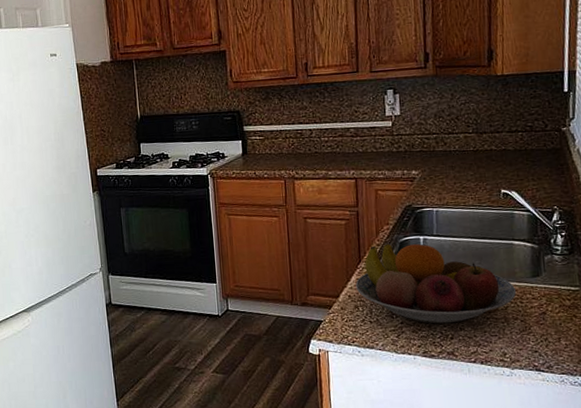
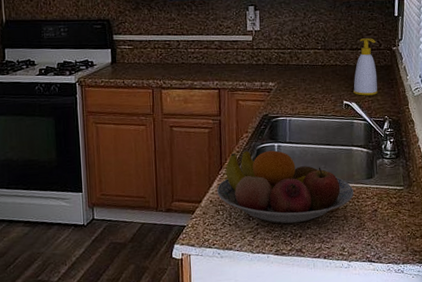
soap bottle: none [513,118,545,184] -> present [353,38,378,96]

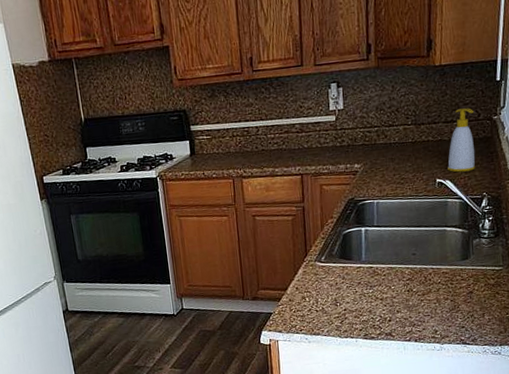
fruit bowl: present [217,150,354,224] -> none [302,235,448,309]

